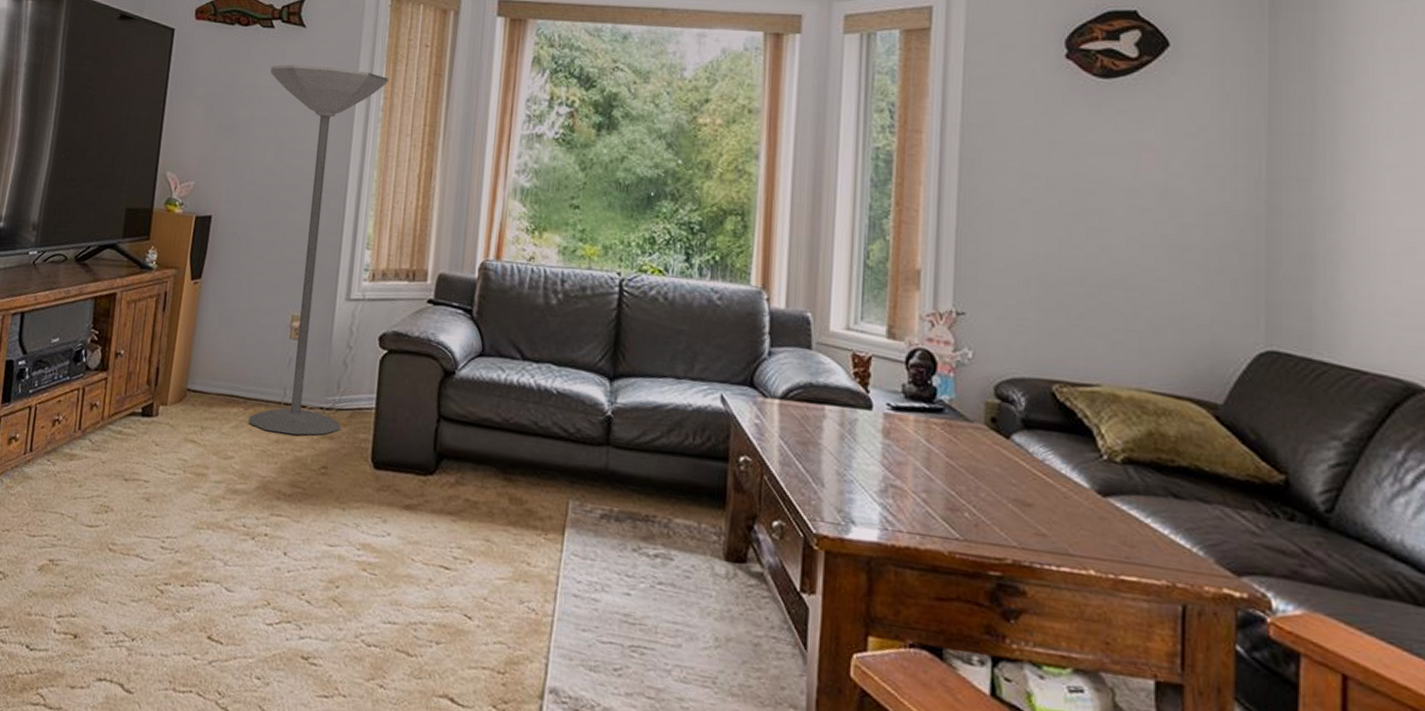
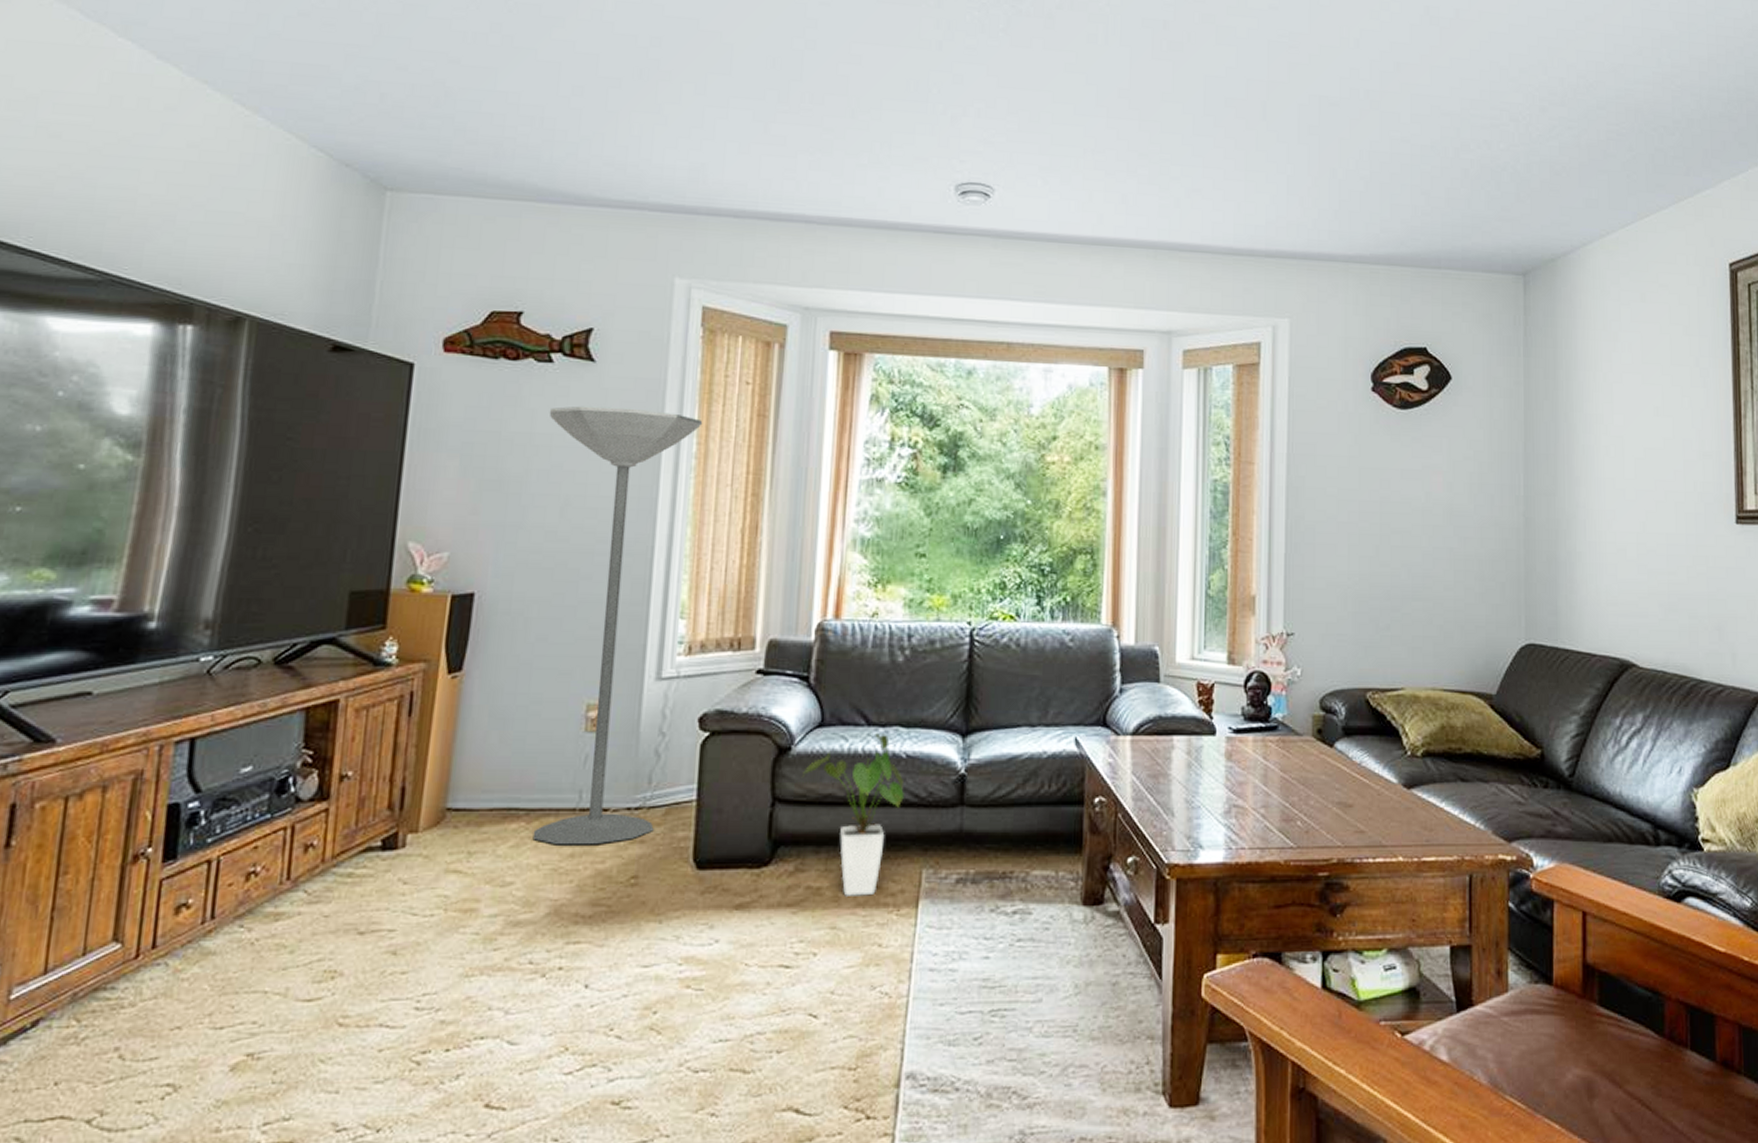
house plant: none [464,367,554,517] -> present [803,732,904,896]

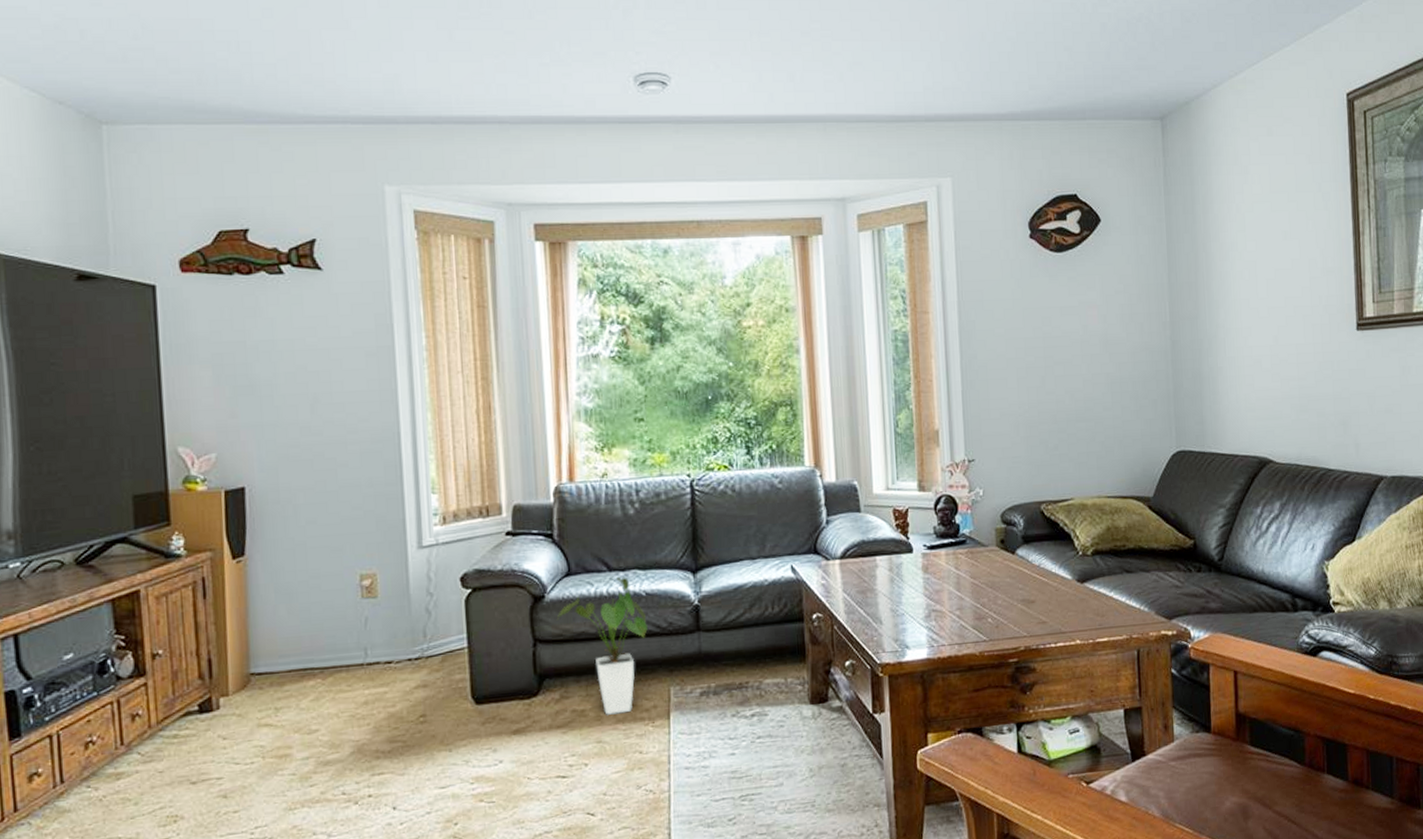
floor lamp: present [532,406,703,845] -> none [287,310,434,696]

